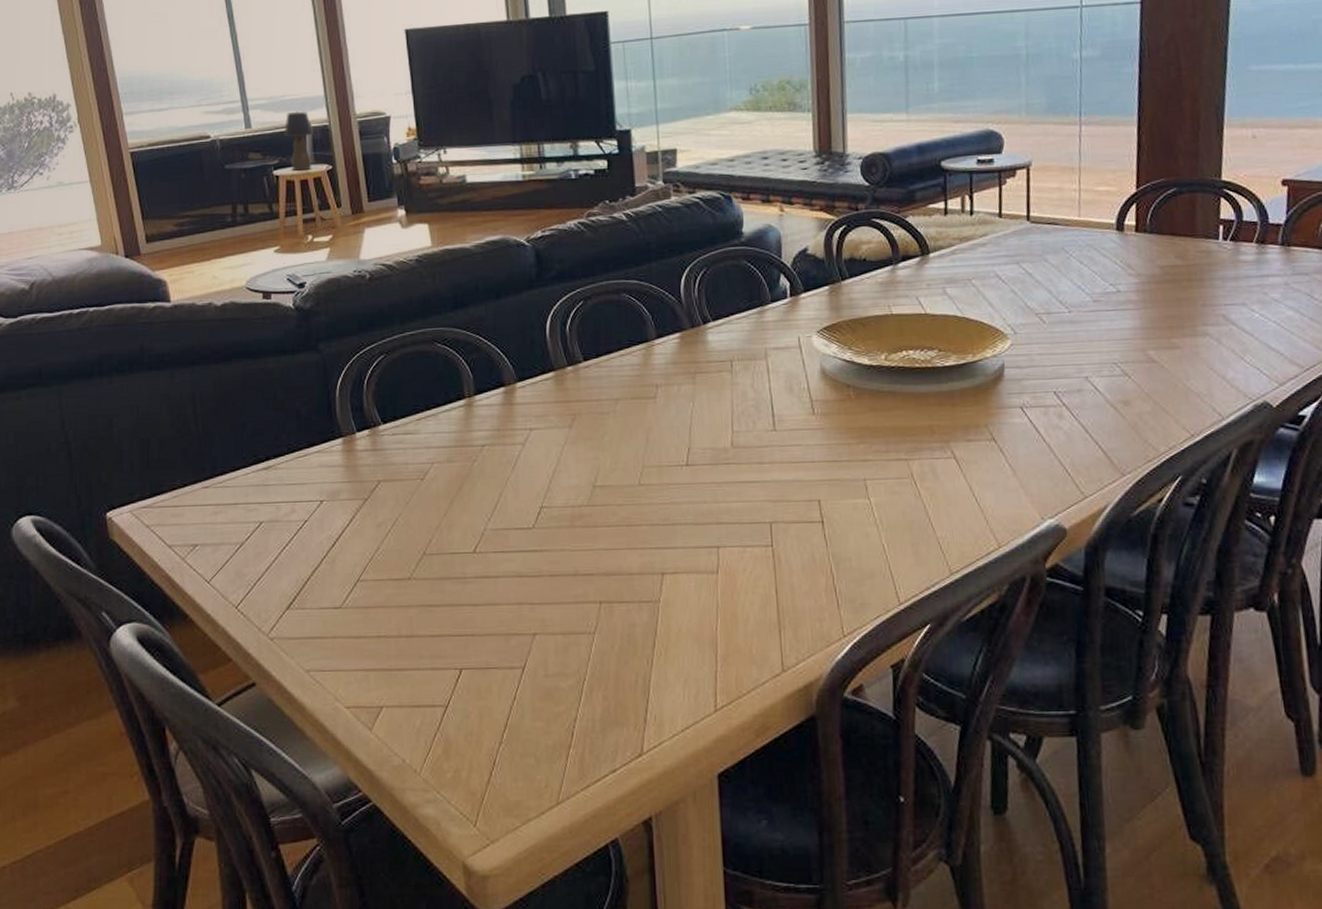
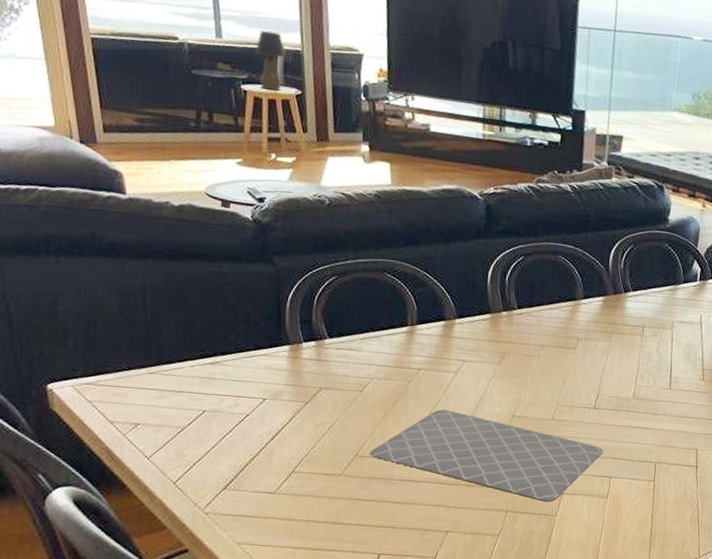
placemat: none [440,488,704,585] -> present [371,409,603,502]

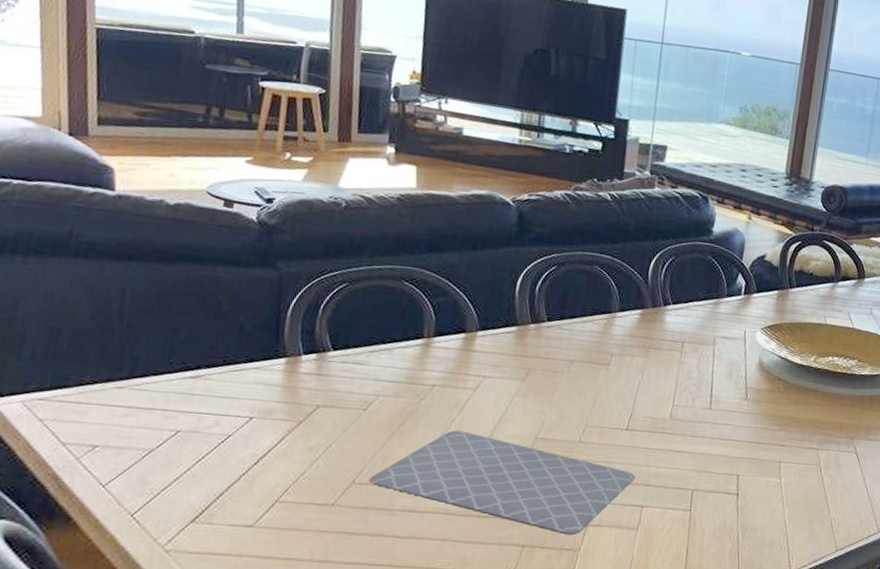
table lamp: present [255,30,286,91] -> none [278,28,312,89]

